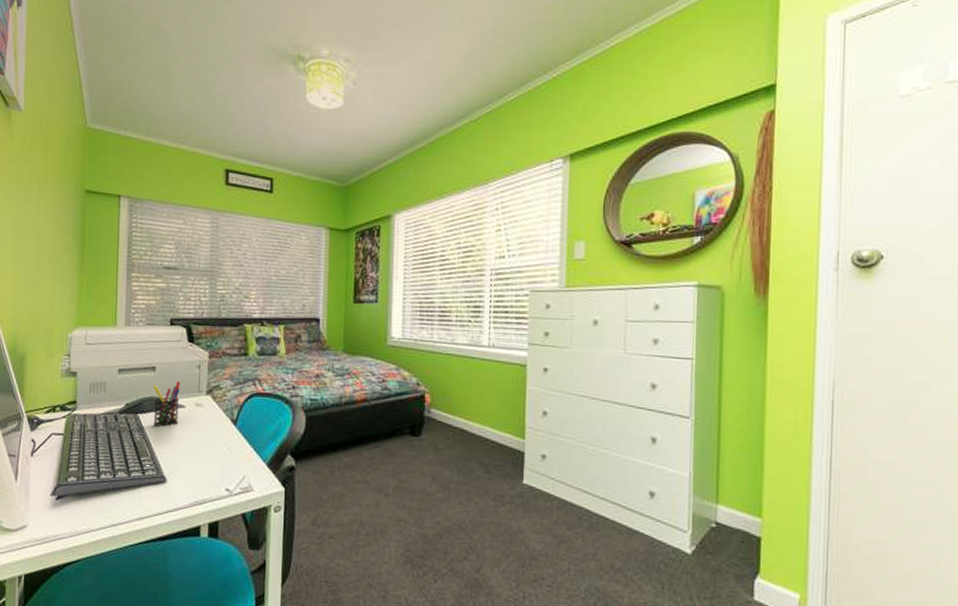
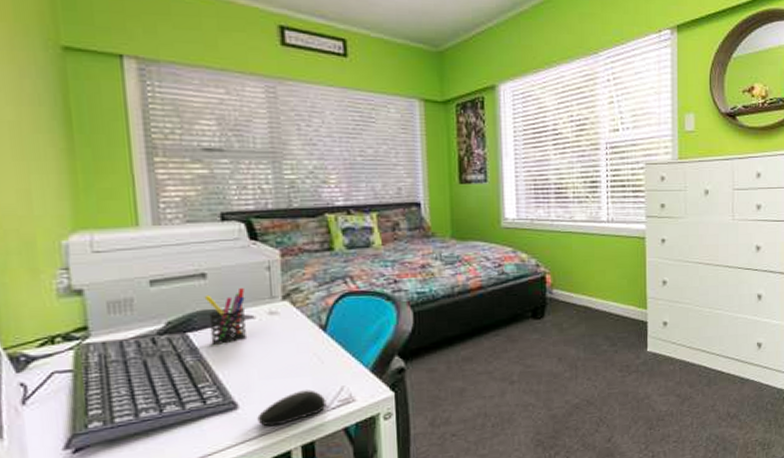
computer mouse: none [179,474,231,503] -> present [257,389,327,427]

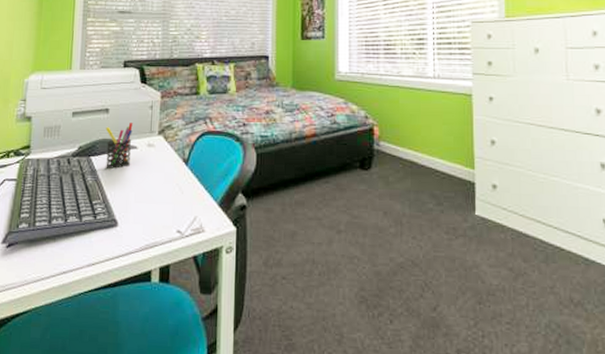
computer mouse: present [257,389,327,427] -> none [130,216,182,246]

